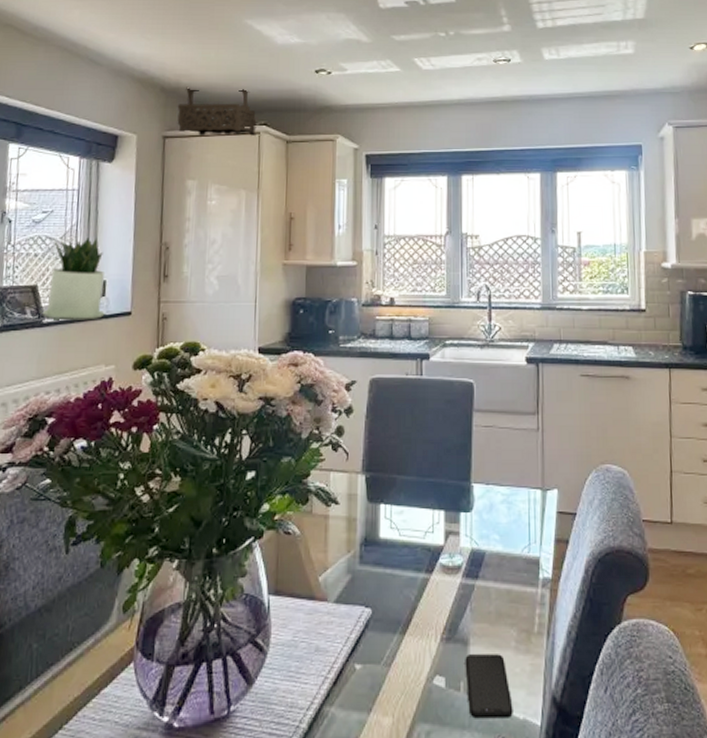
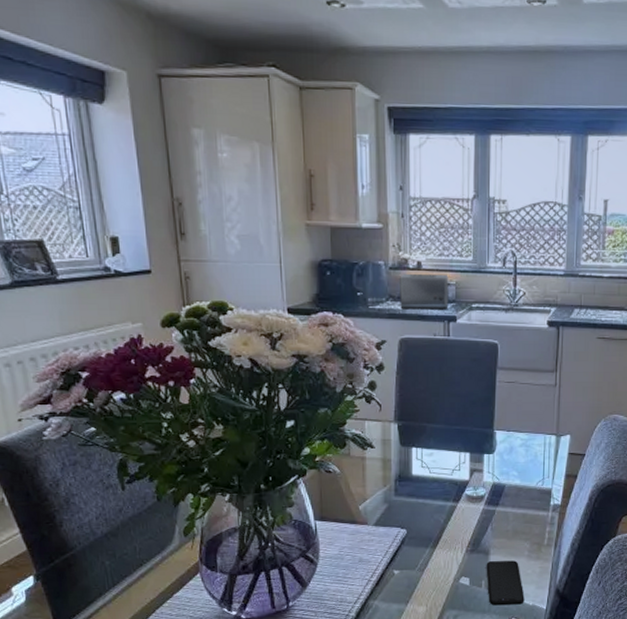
planter: present [40,236,105,320] -> none [51,187,123,278]
decorative basket: present [177,86,257,136] -> none [170,13,265,79]
toaster: none [372,310,424,348] -> present [400,273,451,310]

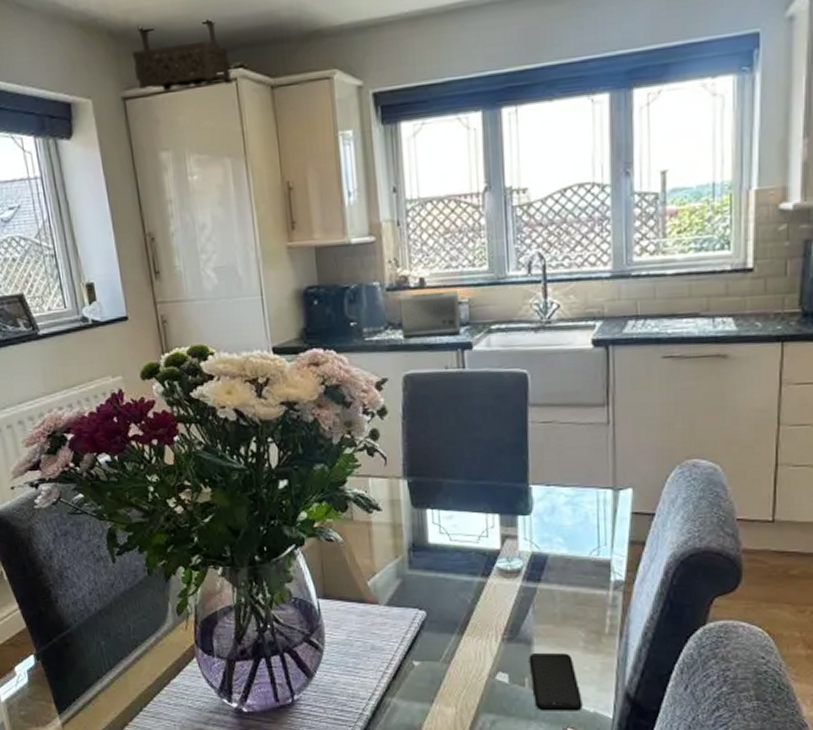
decorative basket: none [170,13,265,79] -> present [132,19,233,92]

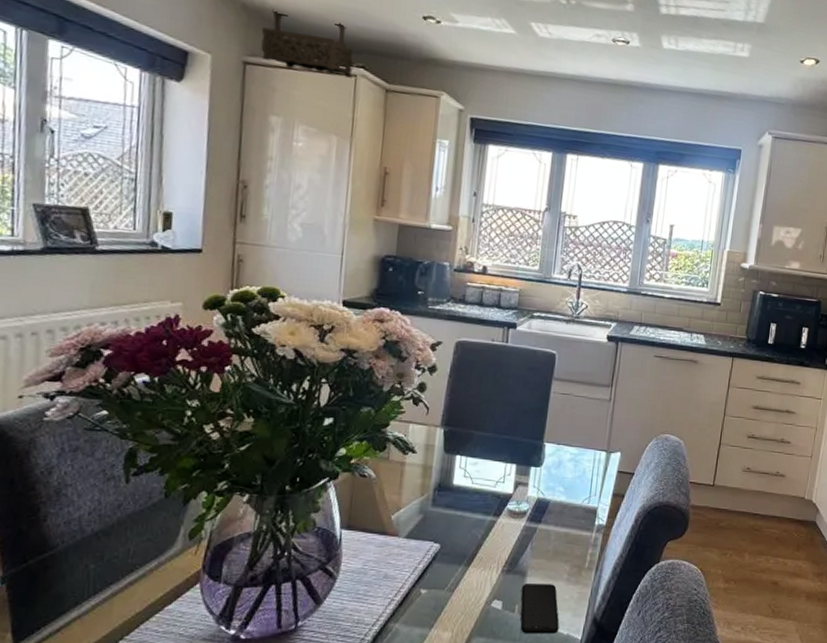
toaster: present [399,290,463,339] -> none [460,276,515,316]

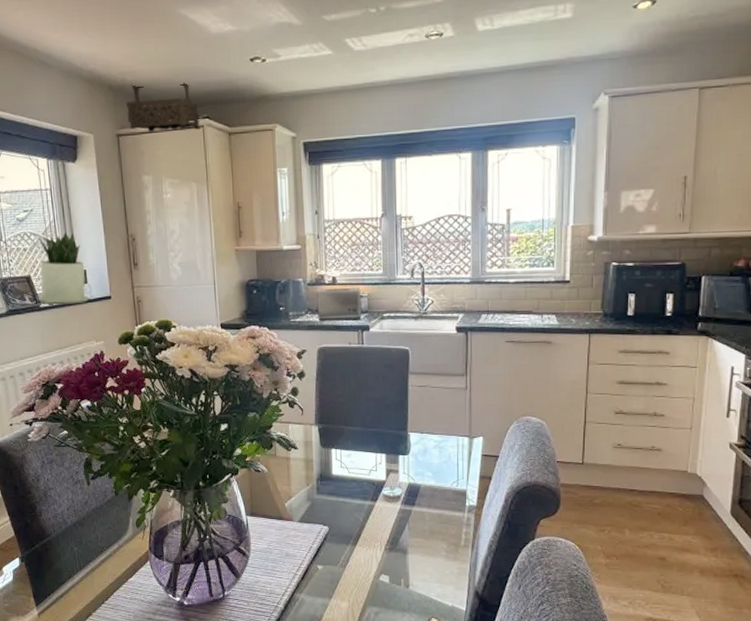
planter: none [93,157,171,253] -> present [37,232,89,305]
toaster: none [460,276,515,316] -> present [317,287,364,321]
smartphone: present [520,584,559,634] -> none [404,560,444,605]

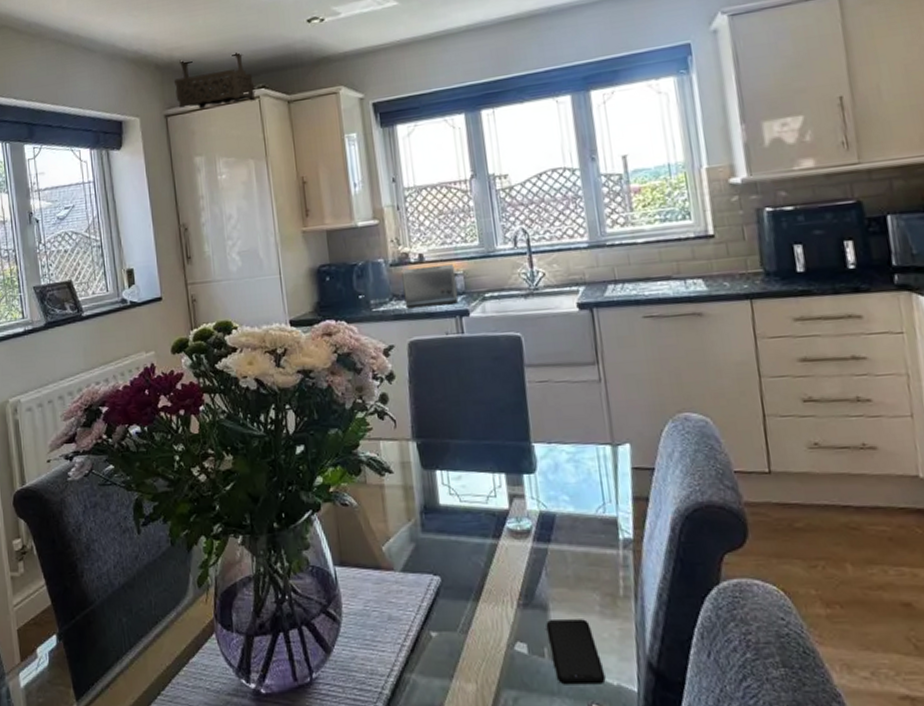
planter: present [37,232,89,305] -> none [78,227,138,313]
smartphone: none [404,560,444,605] -> present [546,619,606,685]

